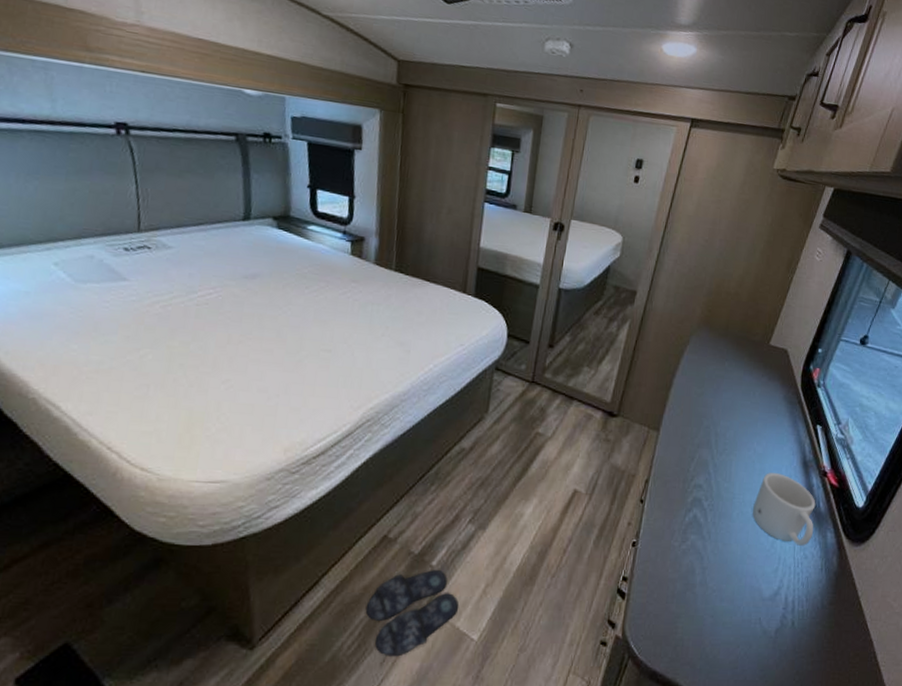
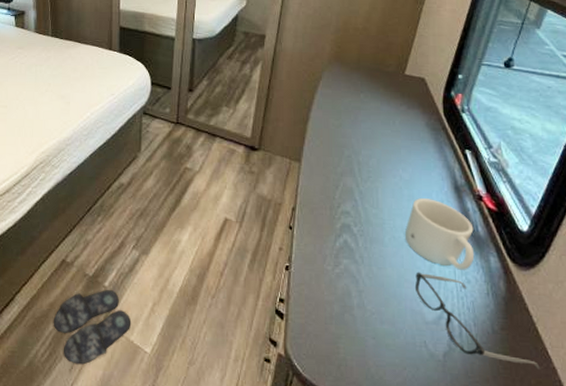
eyeglasses: none [756,547,860,642] -> present [414,272,541,370]

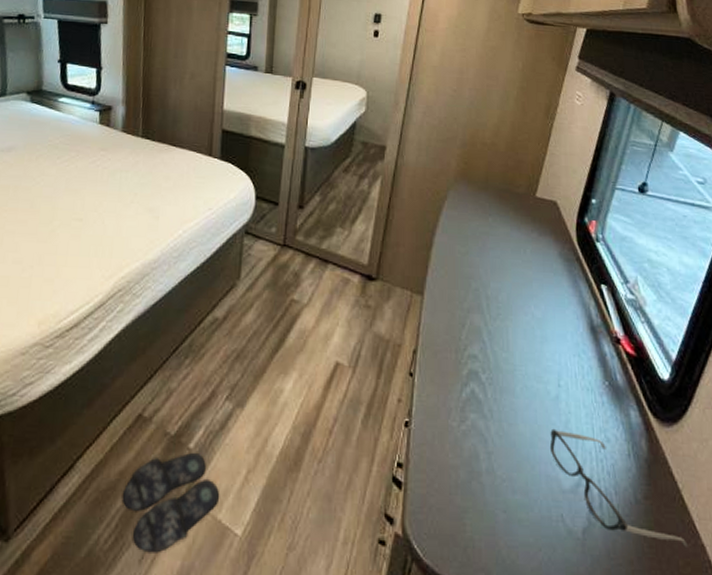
mug: present [405,198,475,271] -> none [539,340,614,428]

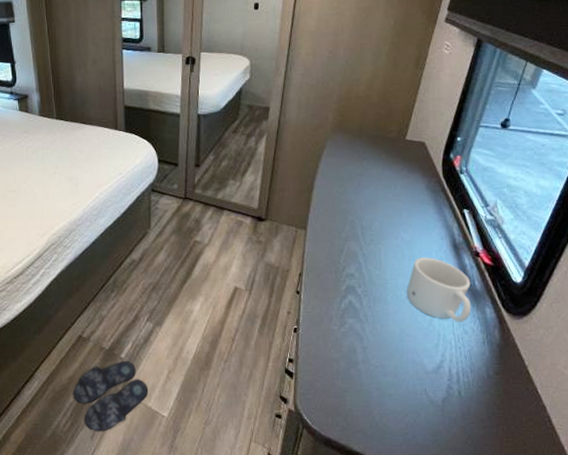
mug: none [539,340,614,428] -> present [407,257,472,323]
eyeglasses: present [549,428,689,547] -> none [415,326,532,408]

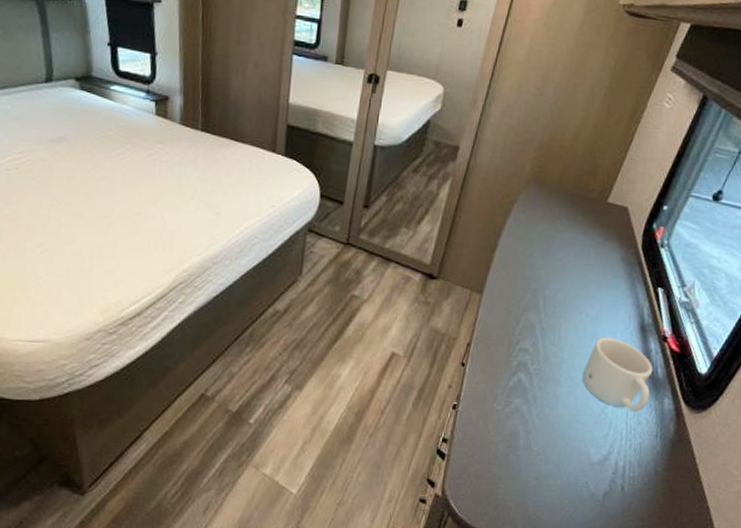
slippers: present [73,360,149,432] -> none [187,426,278,506]

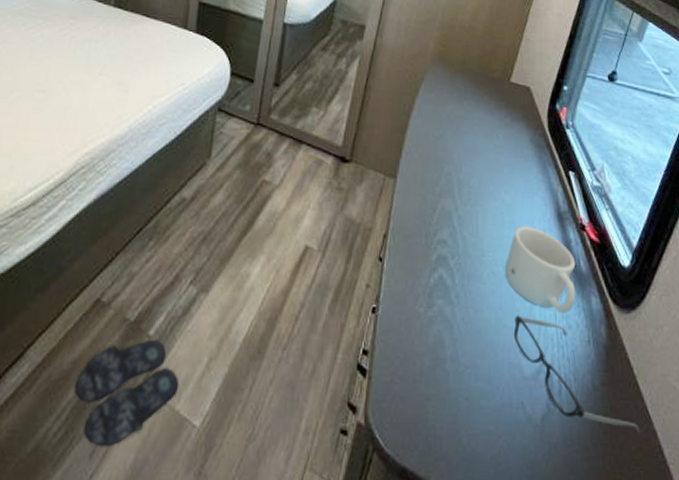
slippers: none [187,426,278,506] -> present [74,339,179,447]
eyeglasses: none [584,413,696,509] -> present [513,315,642,433]

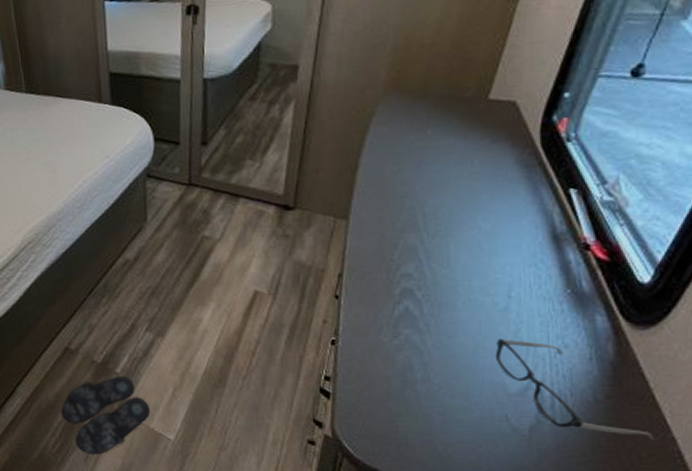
mug: present [505,226,576,314] -> none [485,252,576,335]

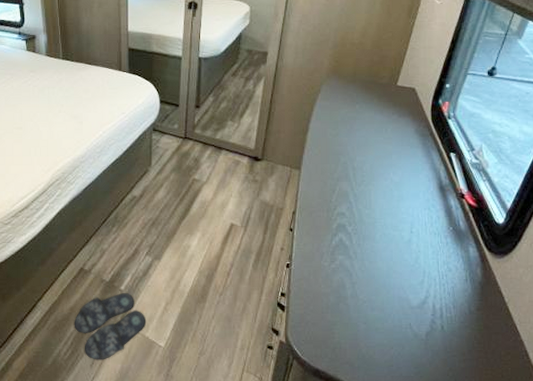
eyeglasses: present [495,338,656,440] -> none [402,263,510,342]

